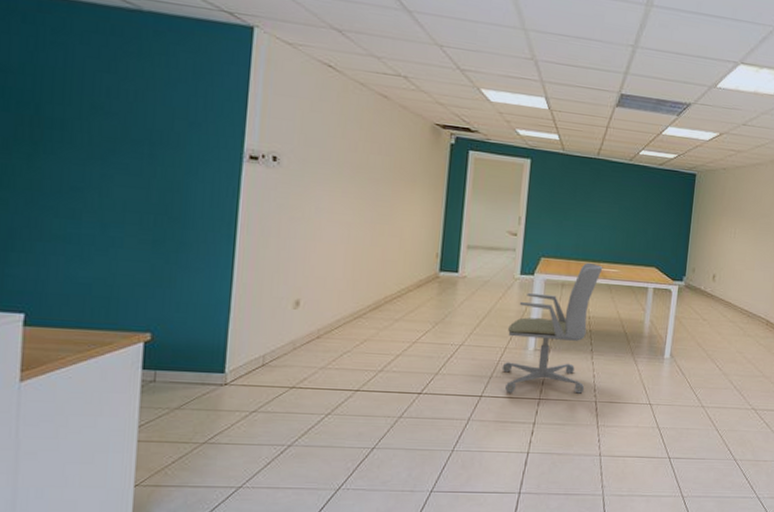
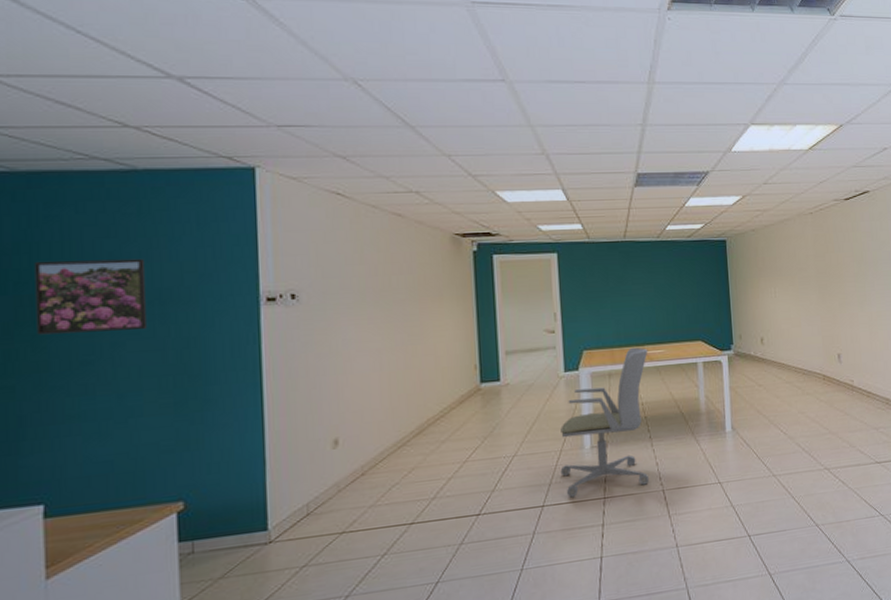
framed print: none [33,84,139,166] -> present [34,258,148,335]

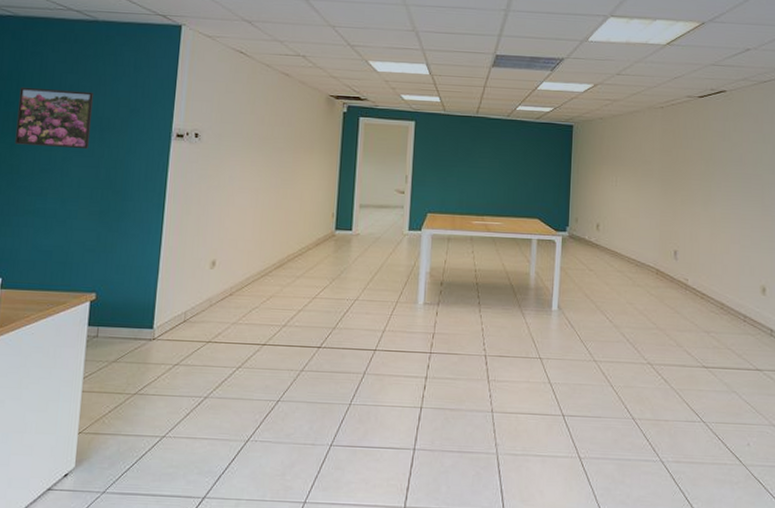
office chair: present [560,347,650,498] -> none [394,216,487,348]

